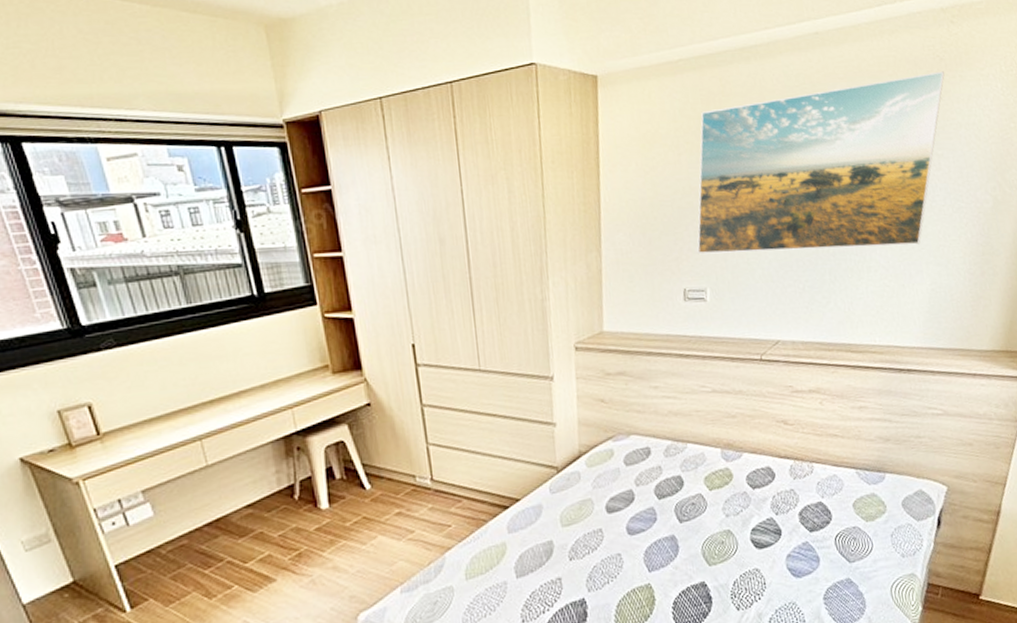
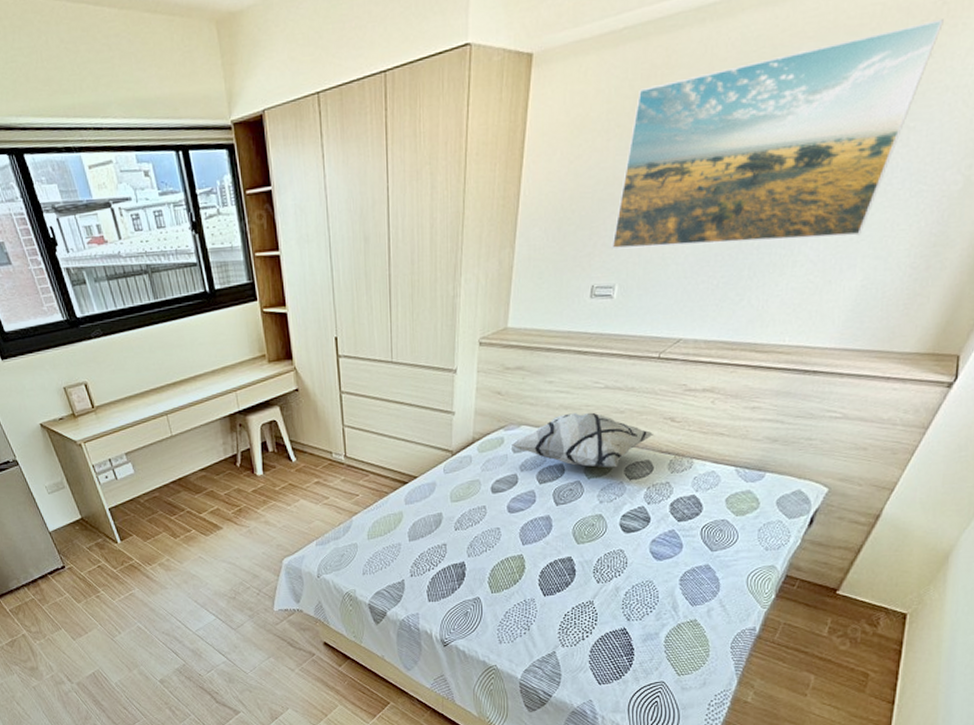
decorative pillow: none [623,418,770,478] -> present [512,412,655,468]

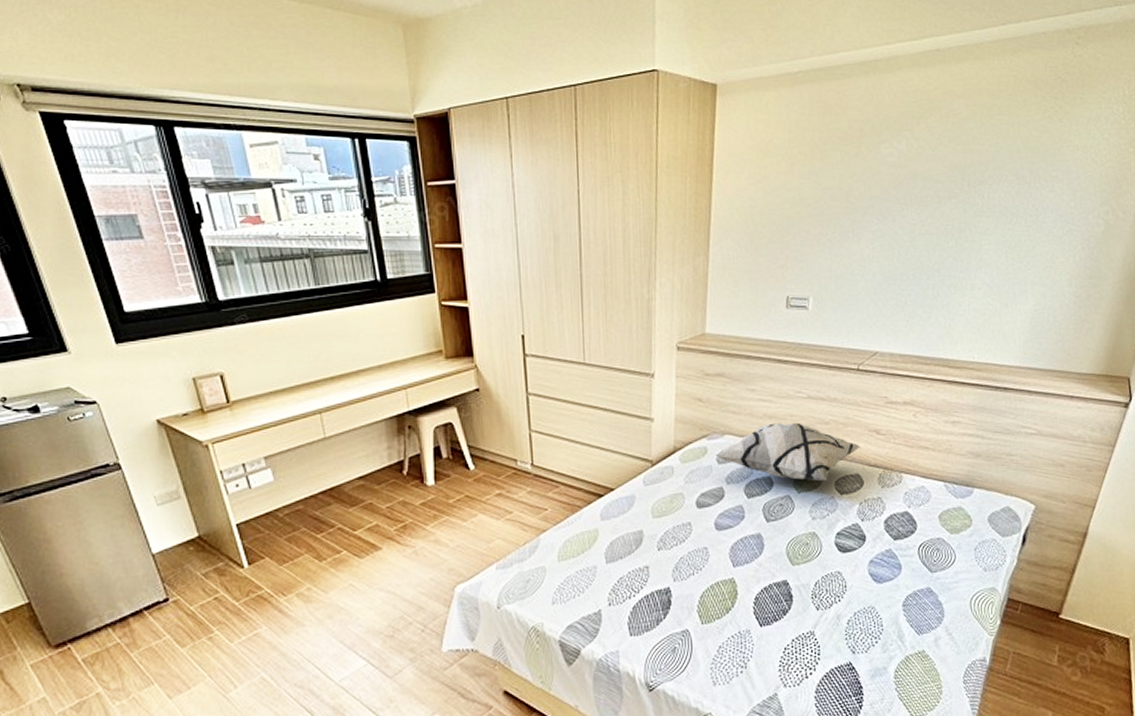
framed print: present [612,19,944,250] -> none [803,93,1065,265]

